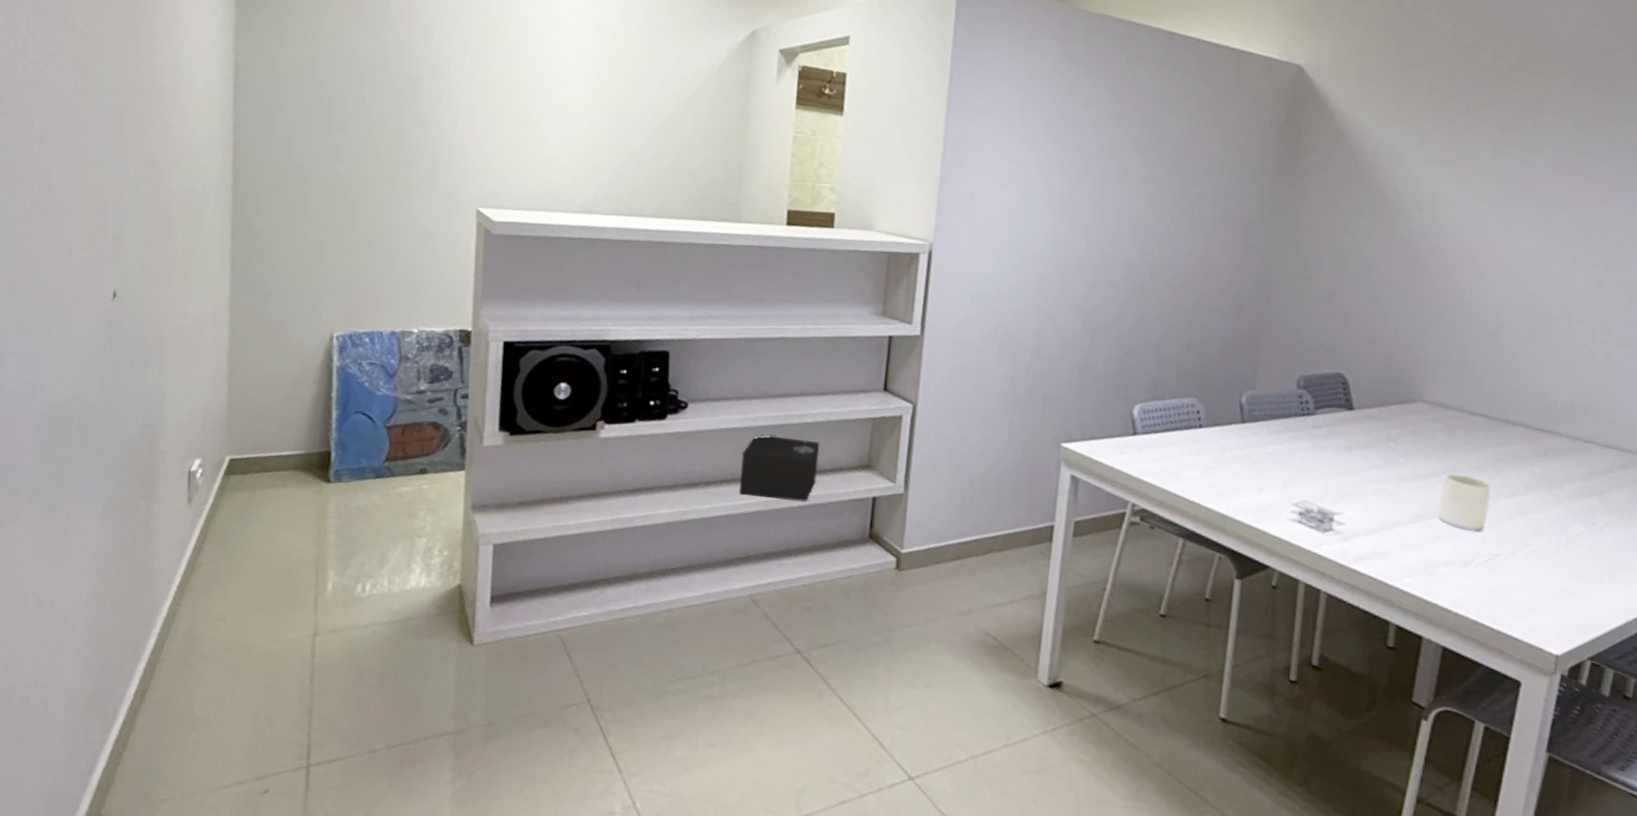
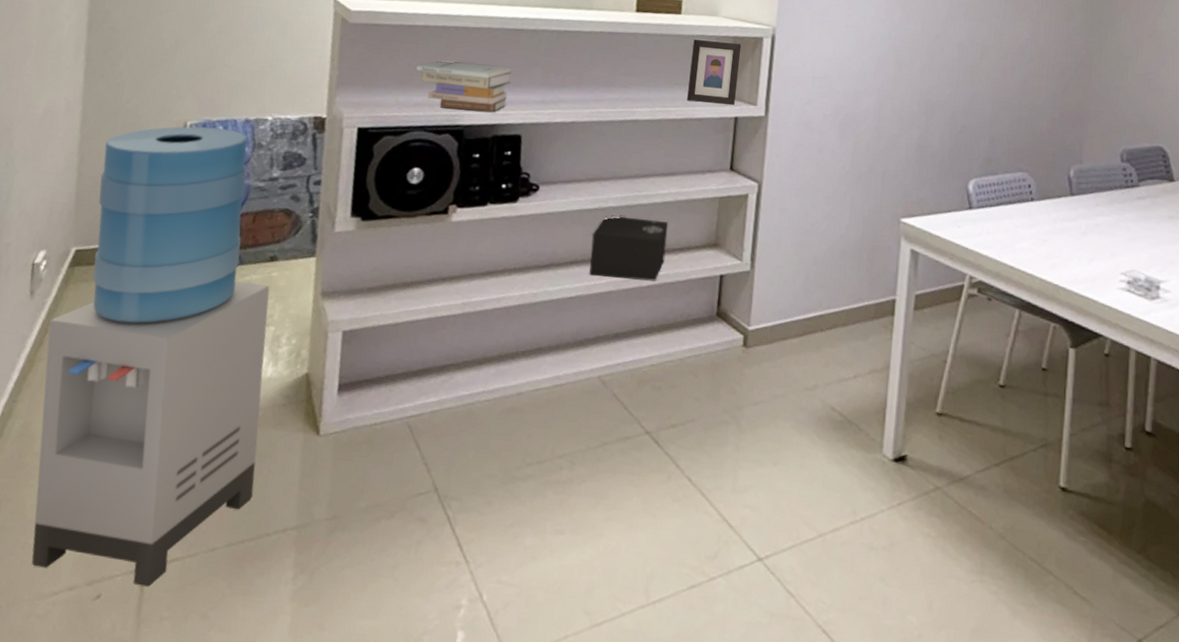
water cooler: none [202,338,421,784] -> present [31,126,270,587]
books: none [561,274,658,328] -> present [416,60,512,113]
picture frame: none [839,255,897,323] -> present [687,39,742,105]

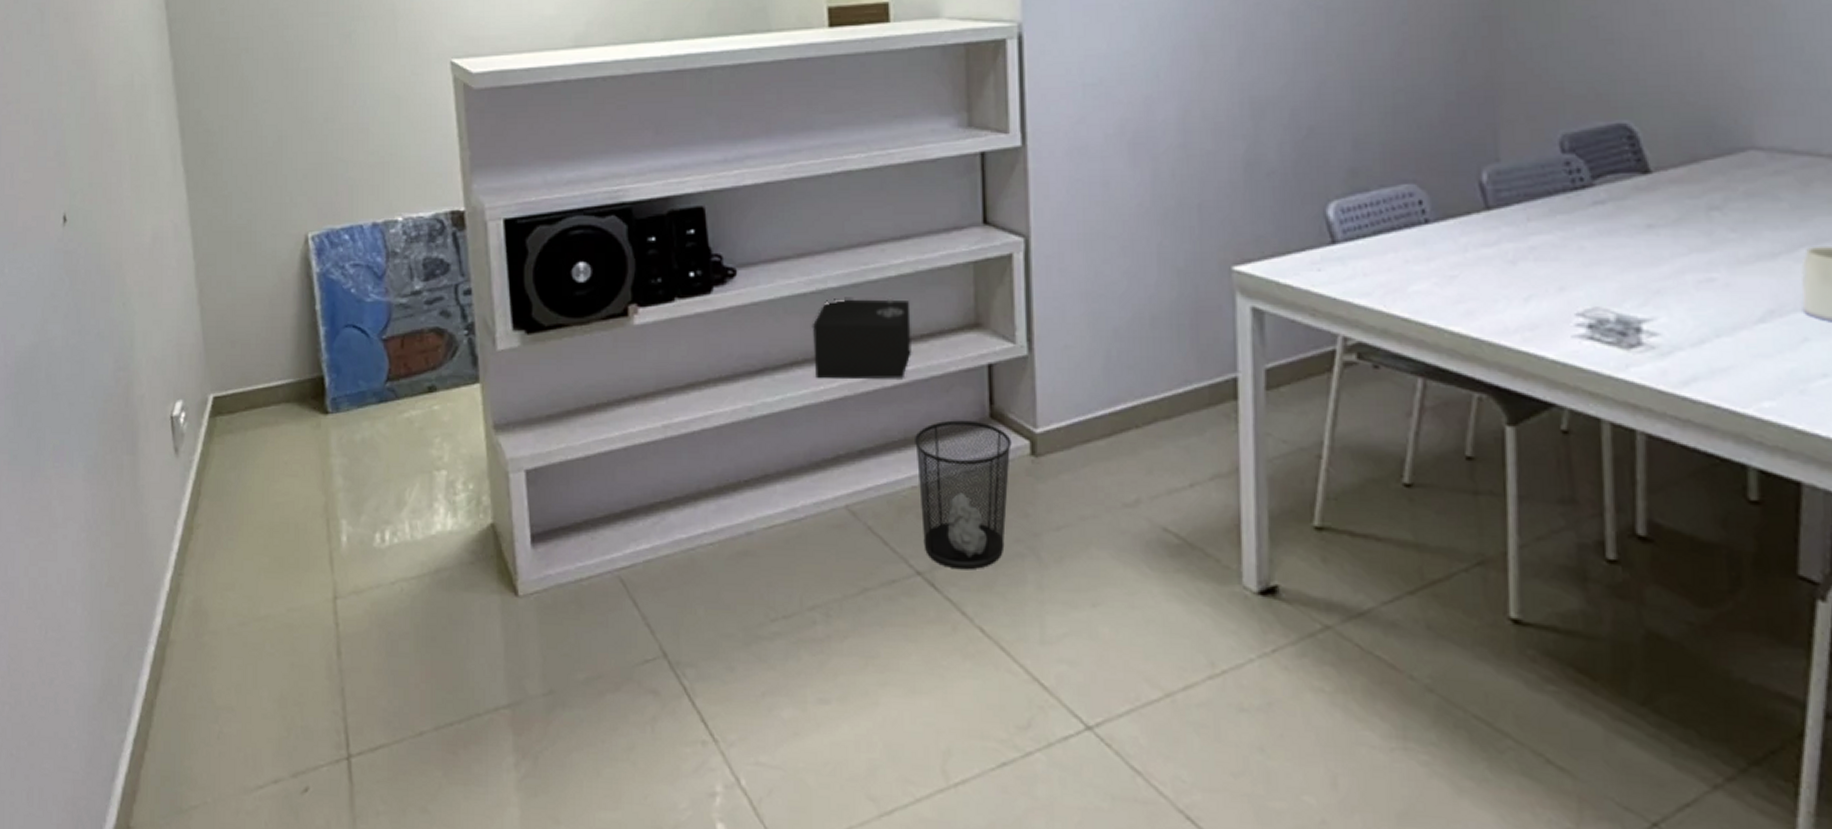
water cooler: present [31,126,270,587] -> none [200,237,454,778]
books: present [416,60,512,113] -> none [562,121,682,183]
waste bin: none [654,315,730,432] -> present [915,420,1012,570]
picture frame: present [687,39,742,105] -> none [911,52,978,137]

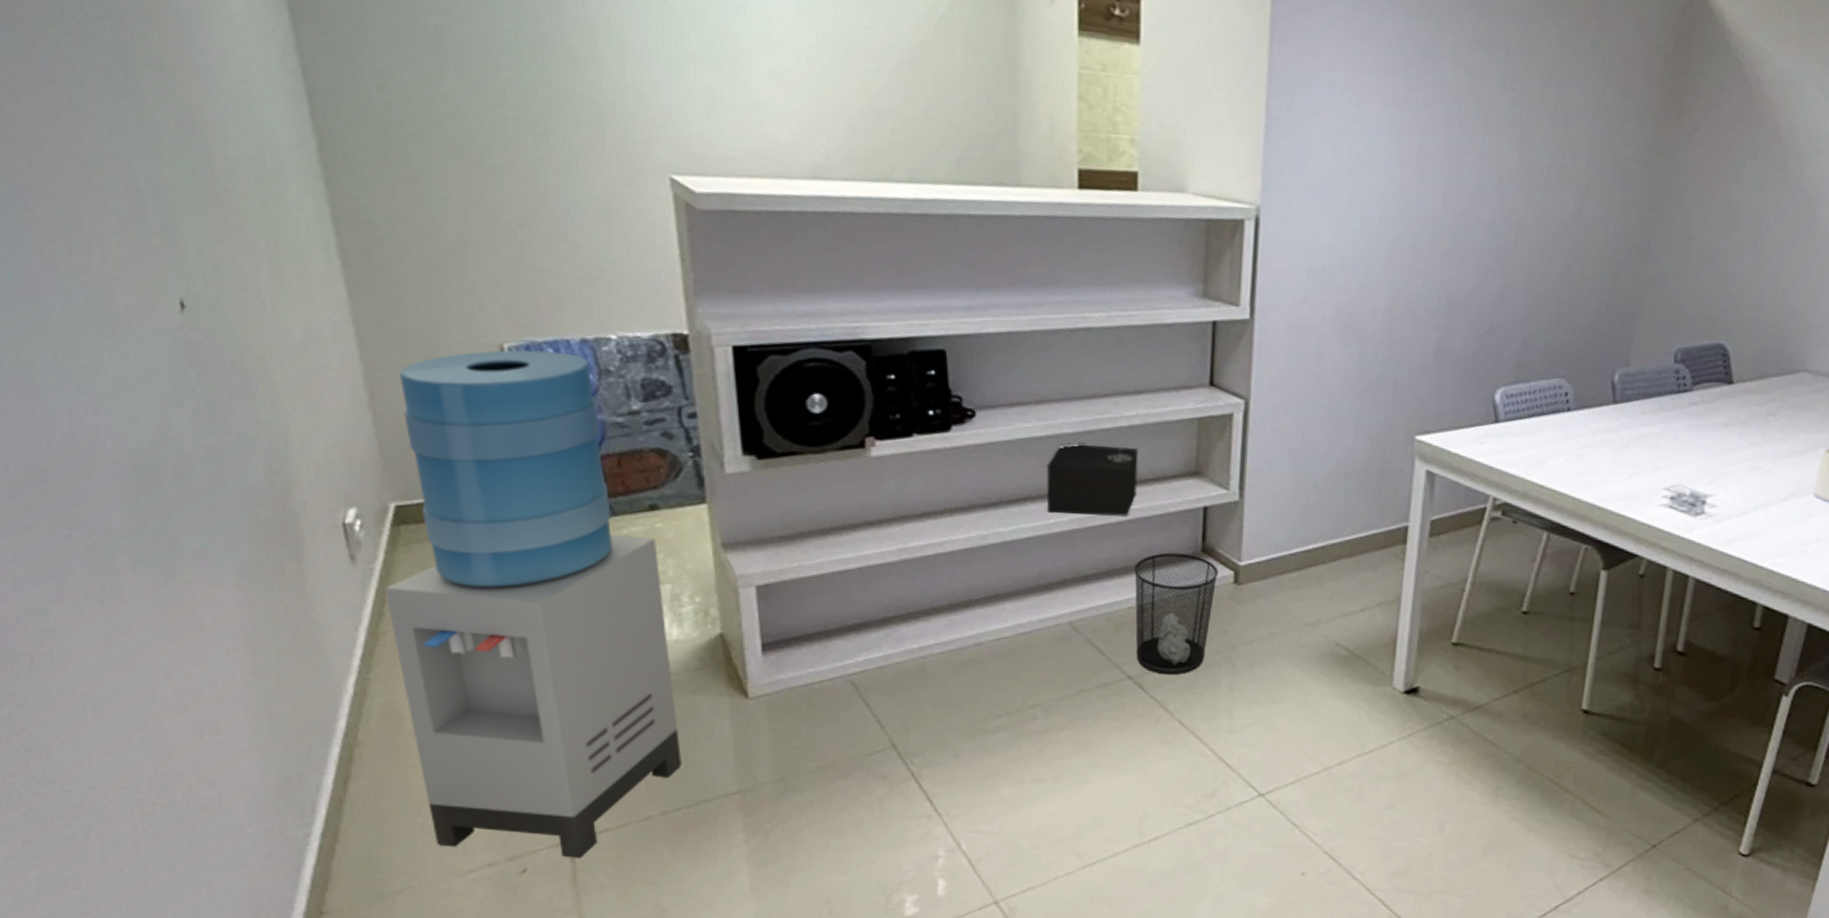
water cooler: none [200,237,454,778] -> present [384,350,681,858]

